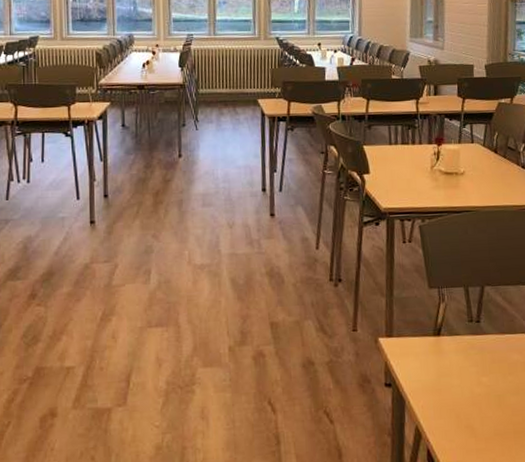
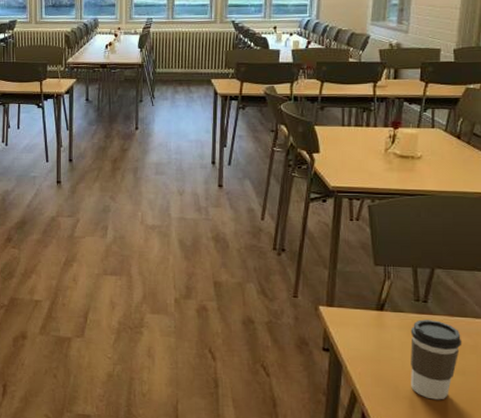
coffee cup: none [467,340,515,425] -> present [410,319,462,400]

